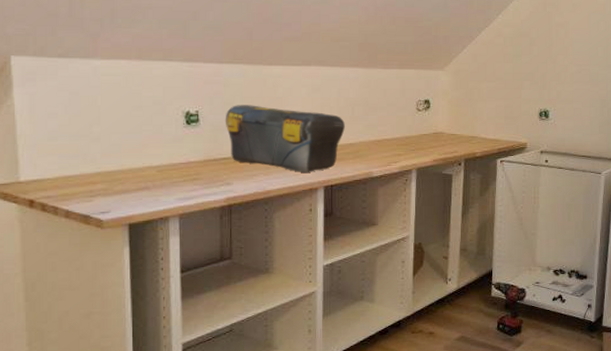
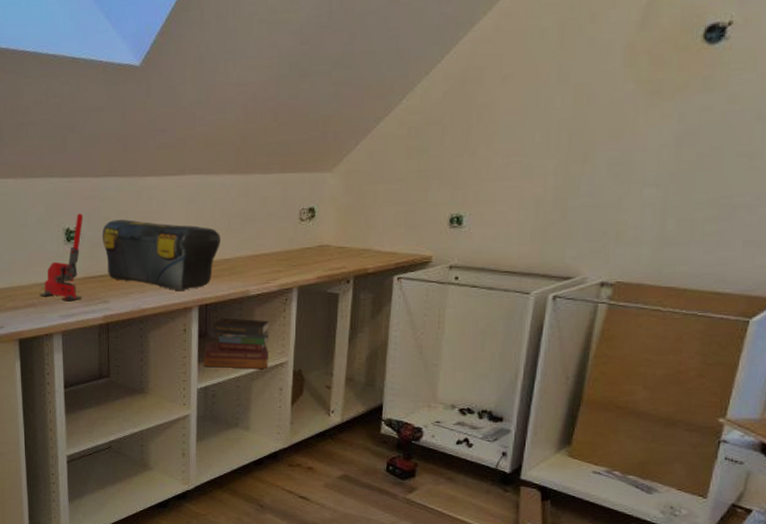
clamp: none [154,97,205,184] -> present [39,213,83,302]
books: none [329,197,392,245] -> present [203,317,270,370]

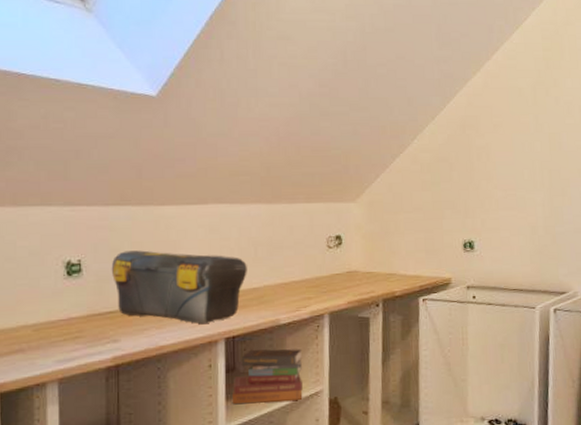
clamp: present [39,213,83,302] -> none [29,245,88,344]

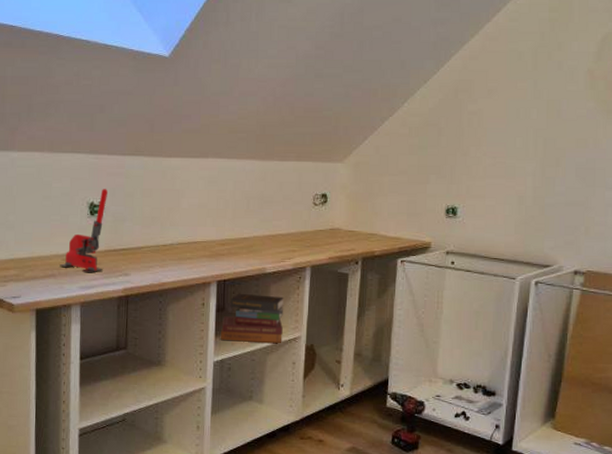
clamp: none [29,245,88,344] -> present [60,189,107,273]
toolbox: present [111,250,247,324] -> none [125,196,240,266]

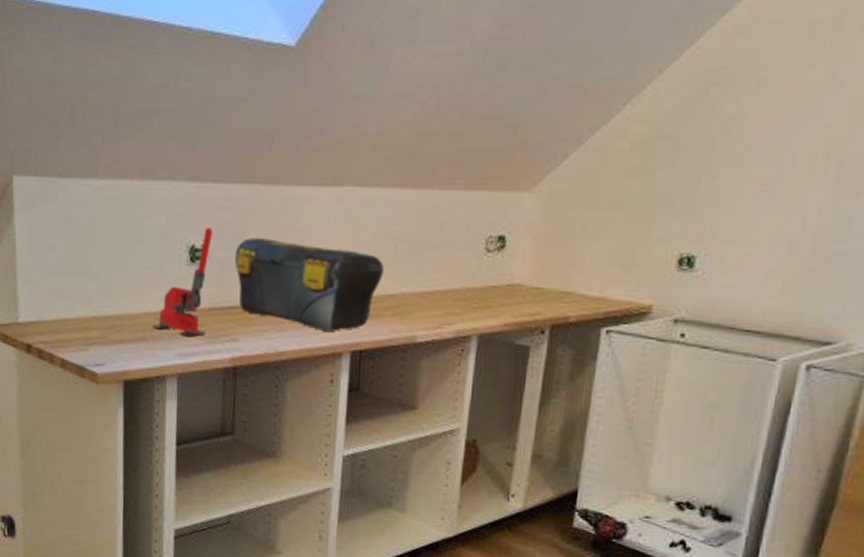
toolbox: none [125,196,240,266] -> present [234,238,384,331]
books: present [220,293,285,344] -> none [352,368,440,437]

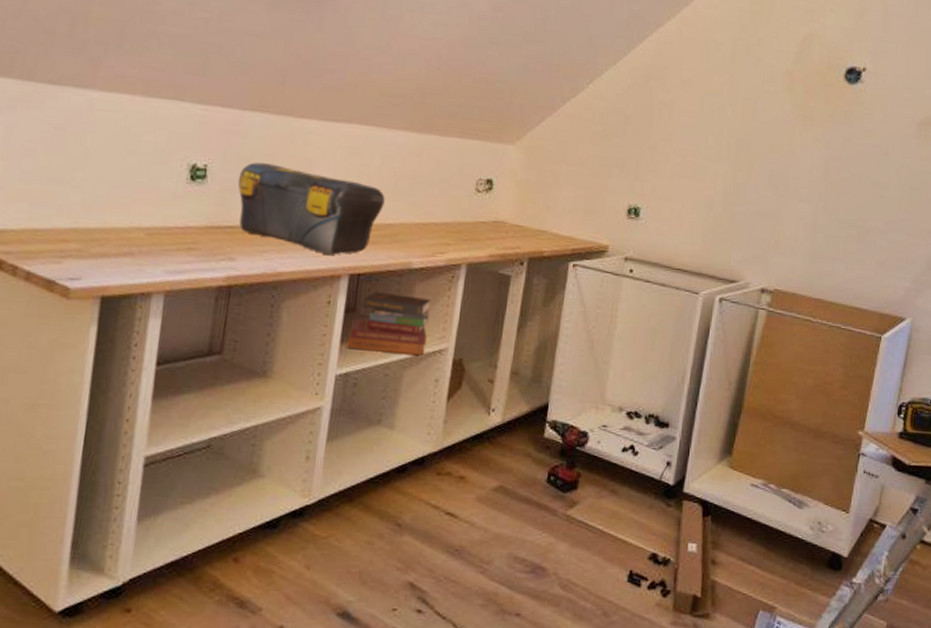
clamp: present [152,228,212,337] -> none [141,149,217,254]
books: none [352,368,440,437] -> present [346,291,432,357]

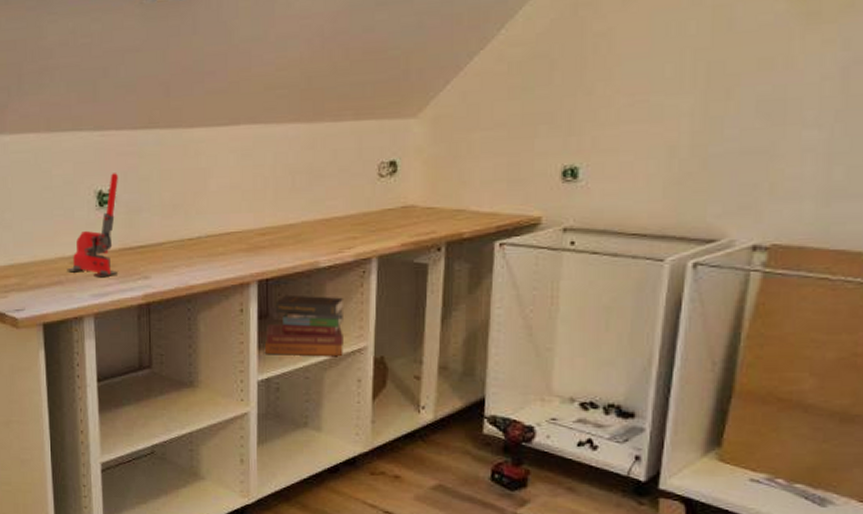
clamp: none [141,149,217,254] -> present [67,173,118,278]
toolbox: present [237,162,385,255] -> none [140,179,283,263]

